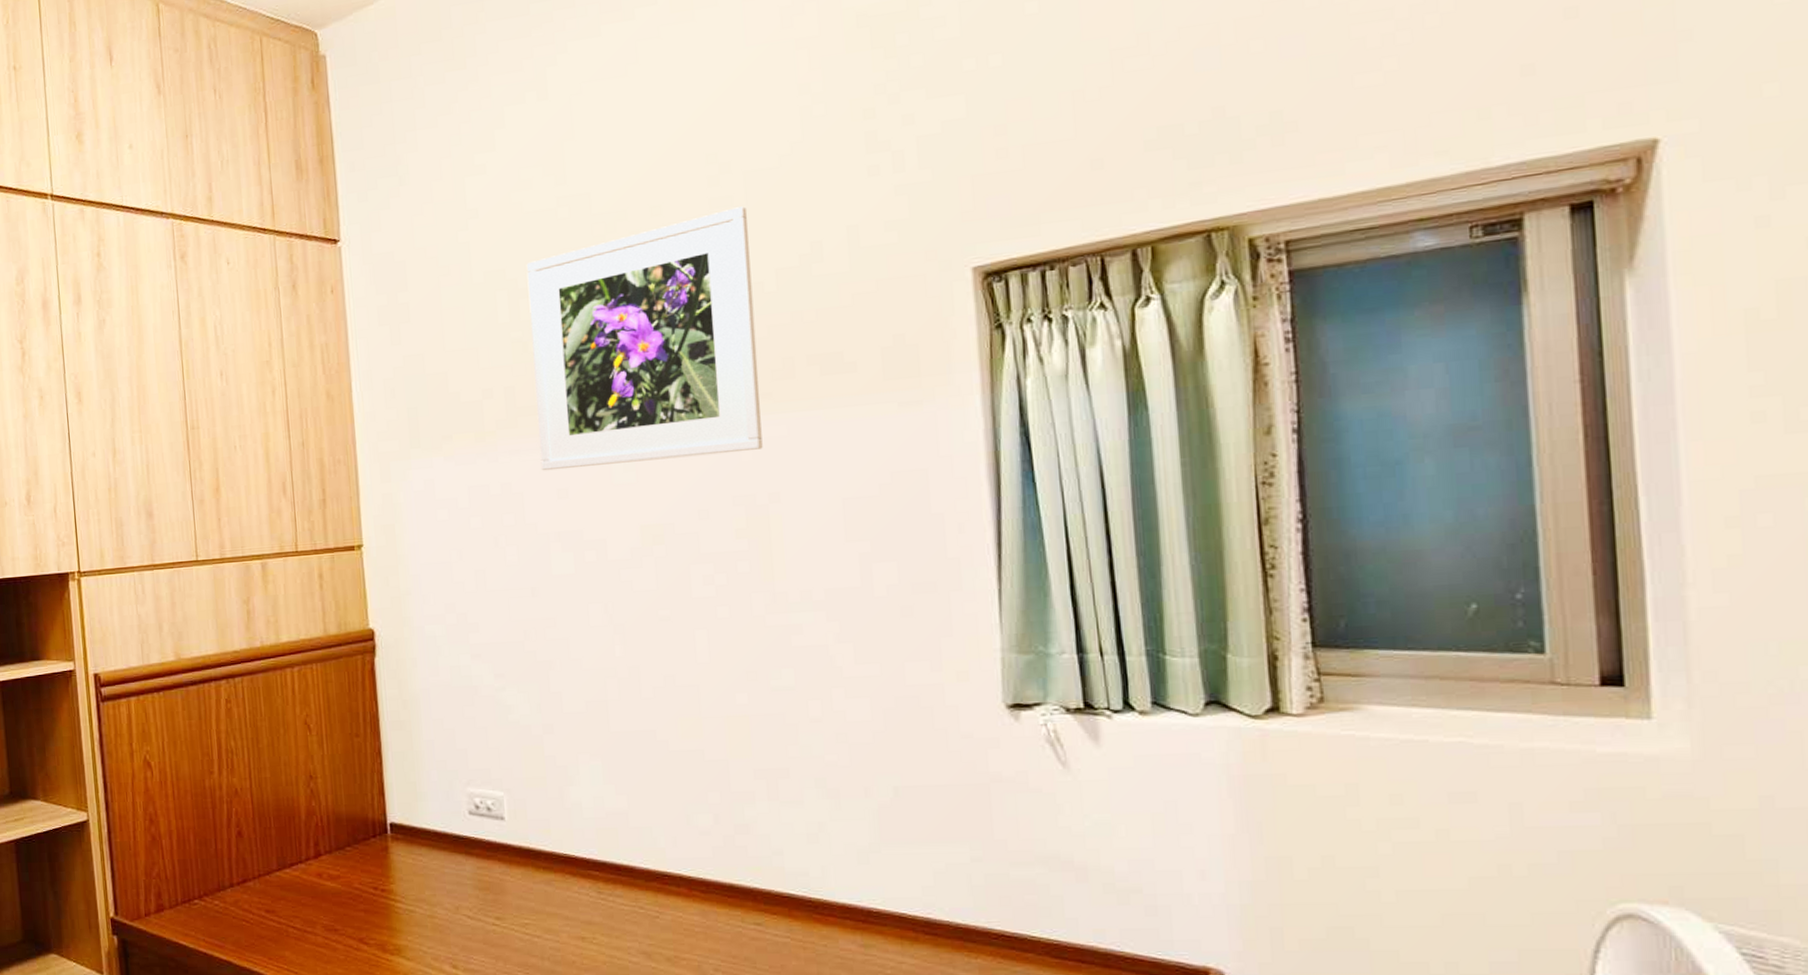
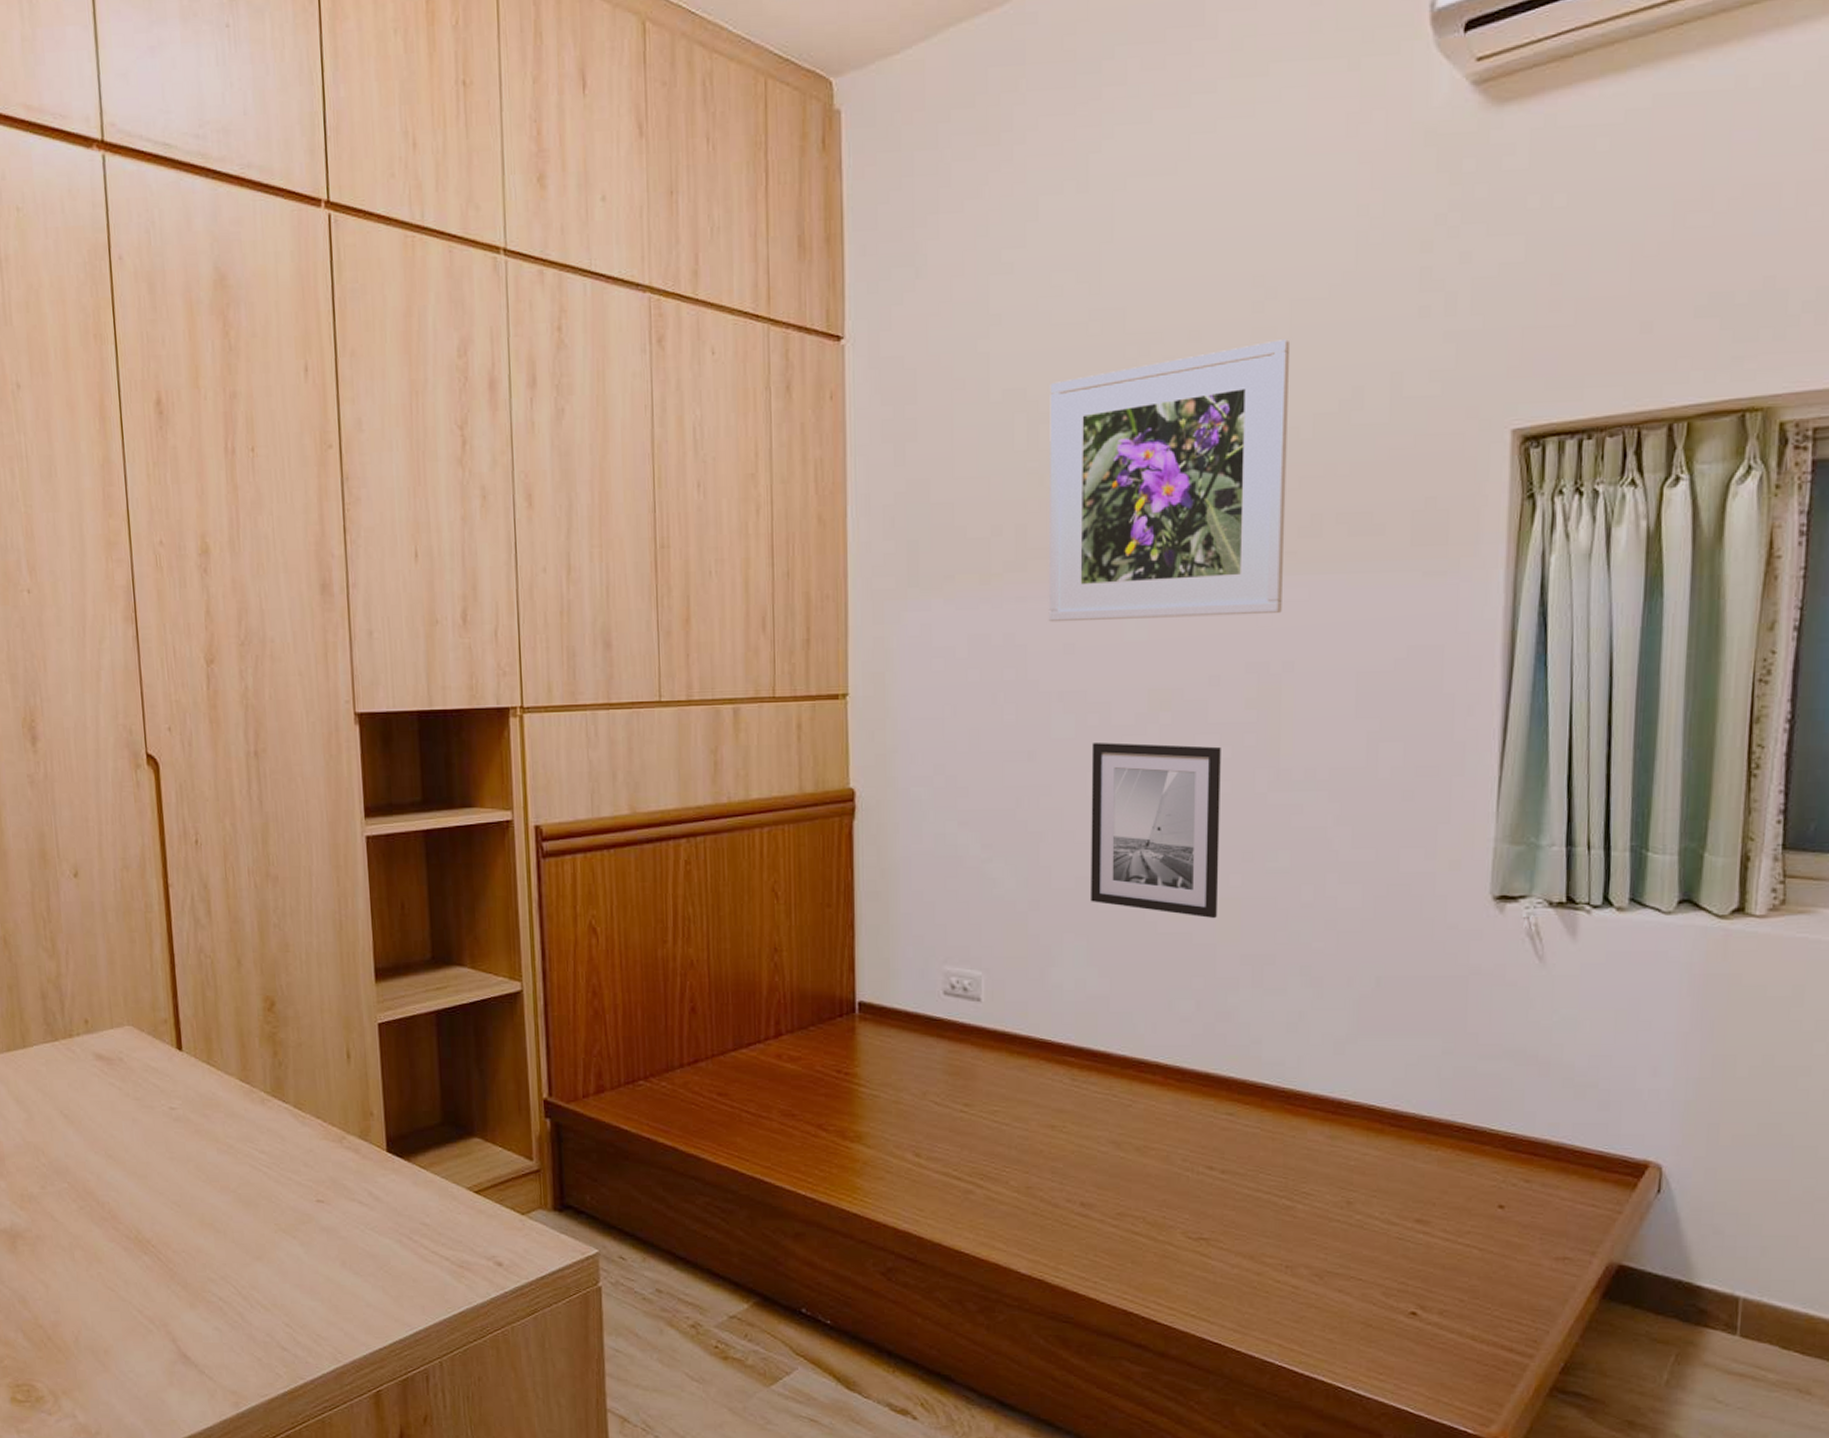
wall art: none [591,574,727,736] -> present [1091,742,1221,919]

